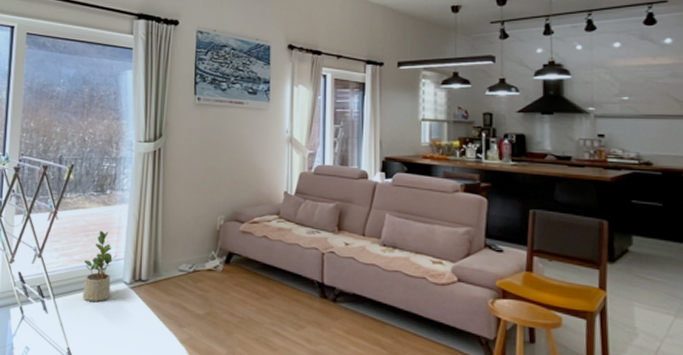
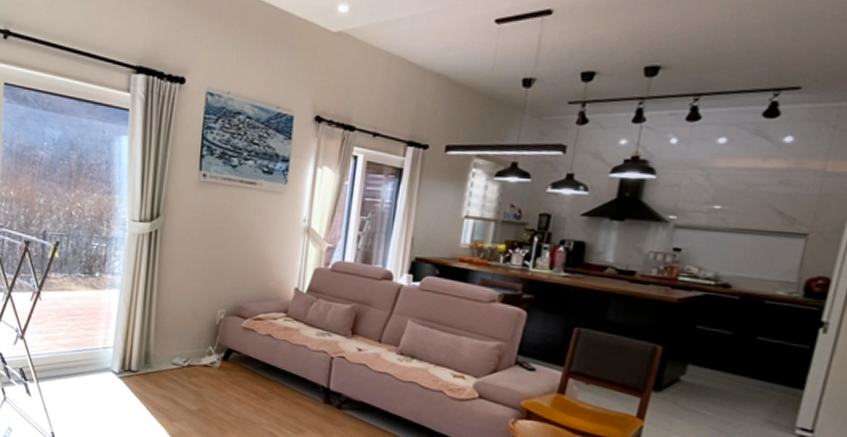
potted plant: present [83,231,116,301] -> none [68,316,104,389]

